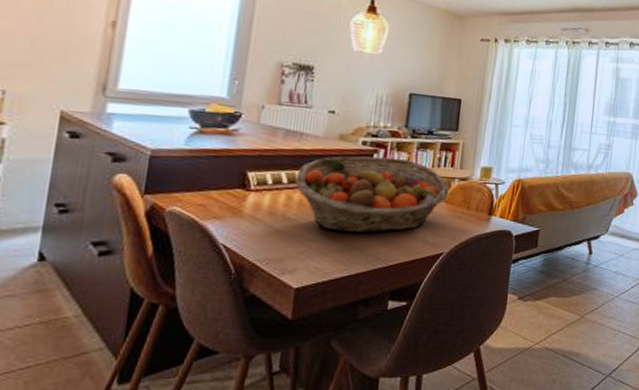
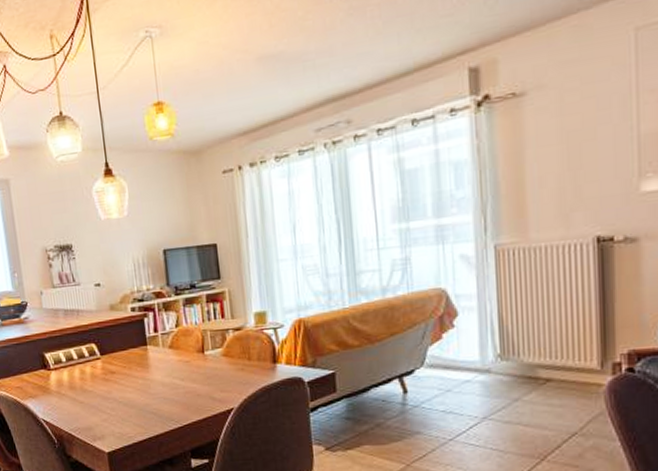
fruit basket: present [295,156,450,233] -> none [83,318,226,398]

